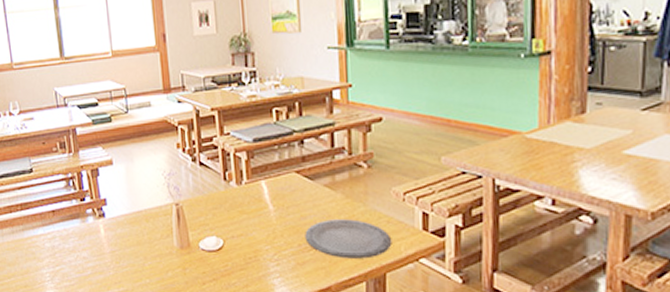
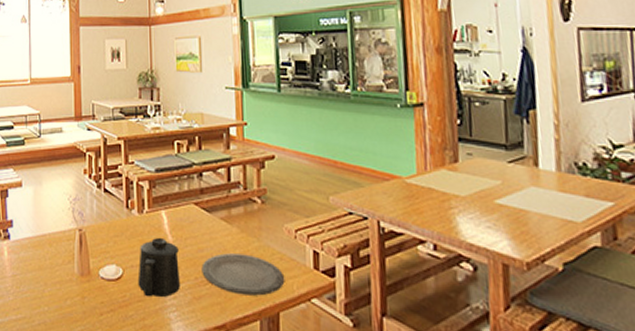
mug: none [239,207,283,265] -> present [137,237,180,297]

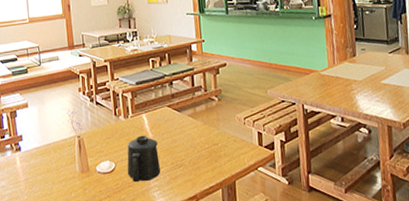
plate: present [201,253,285,296] -> none [176,140,239,172]

